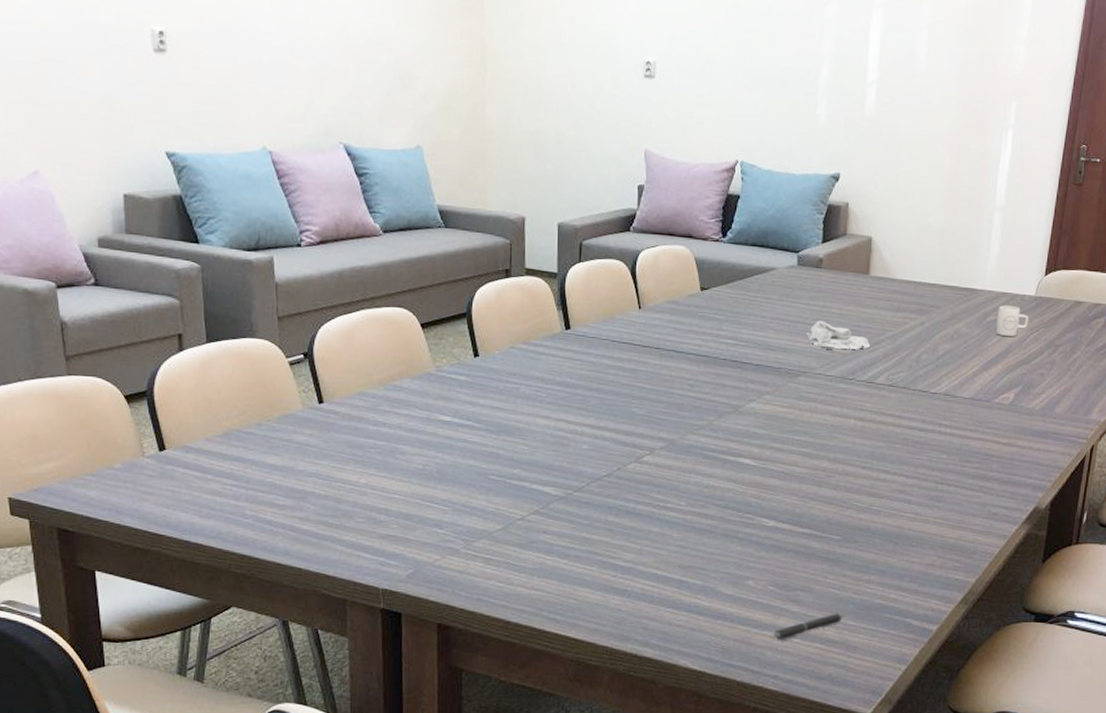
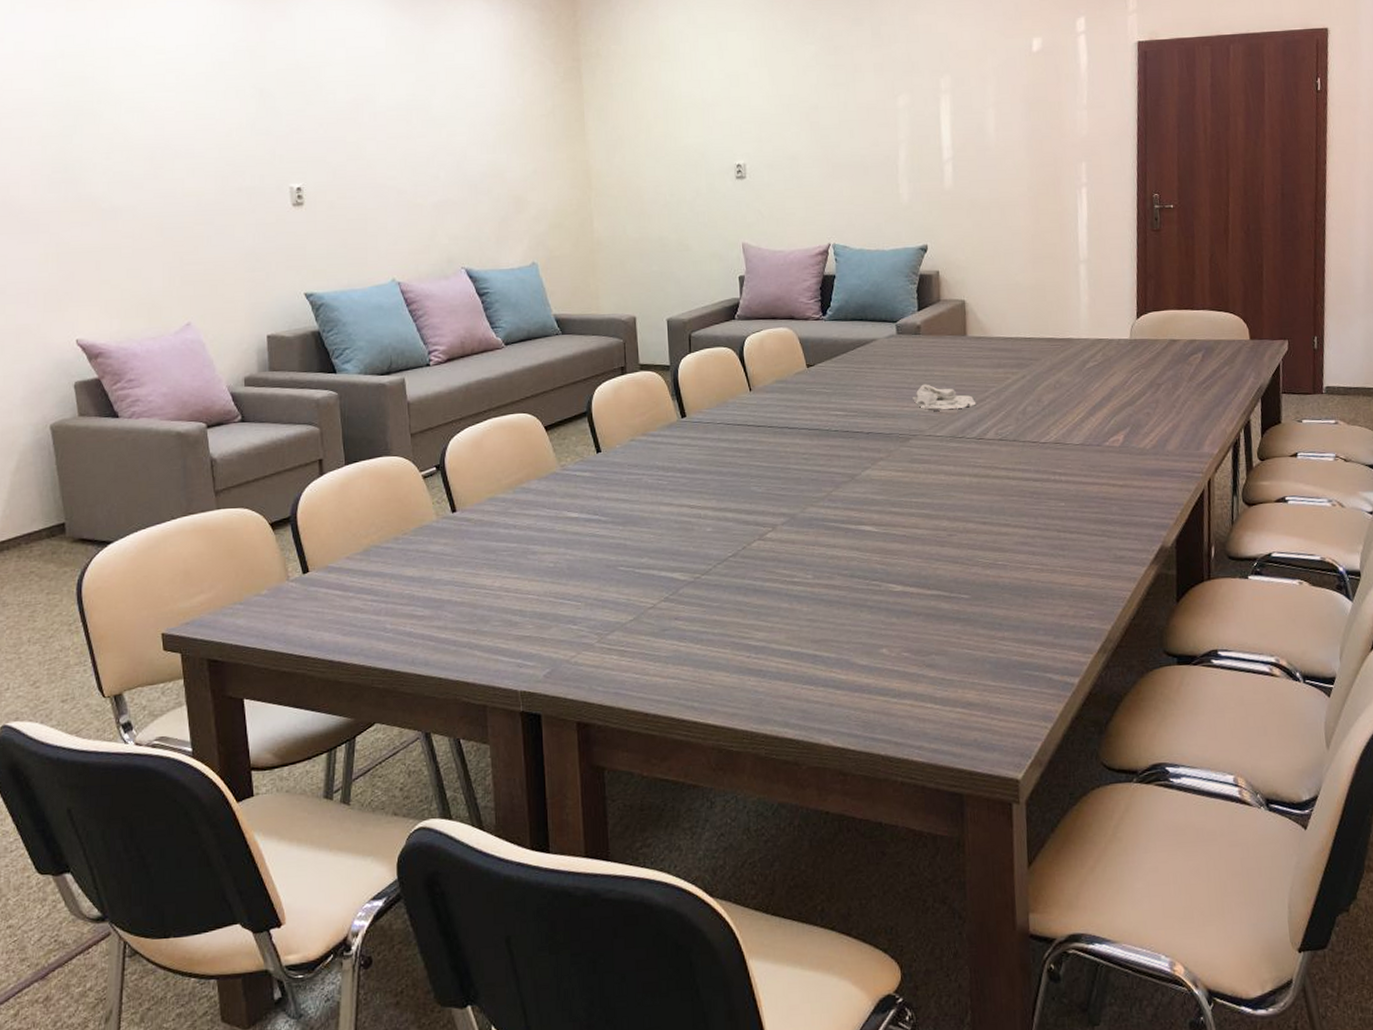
pen: present [773,613,844,641] -> none [912,674,983,708]
mug: present [995,305,1028,337] -> none [1095,350,1127,381]

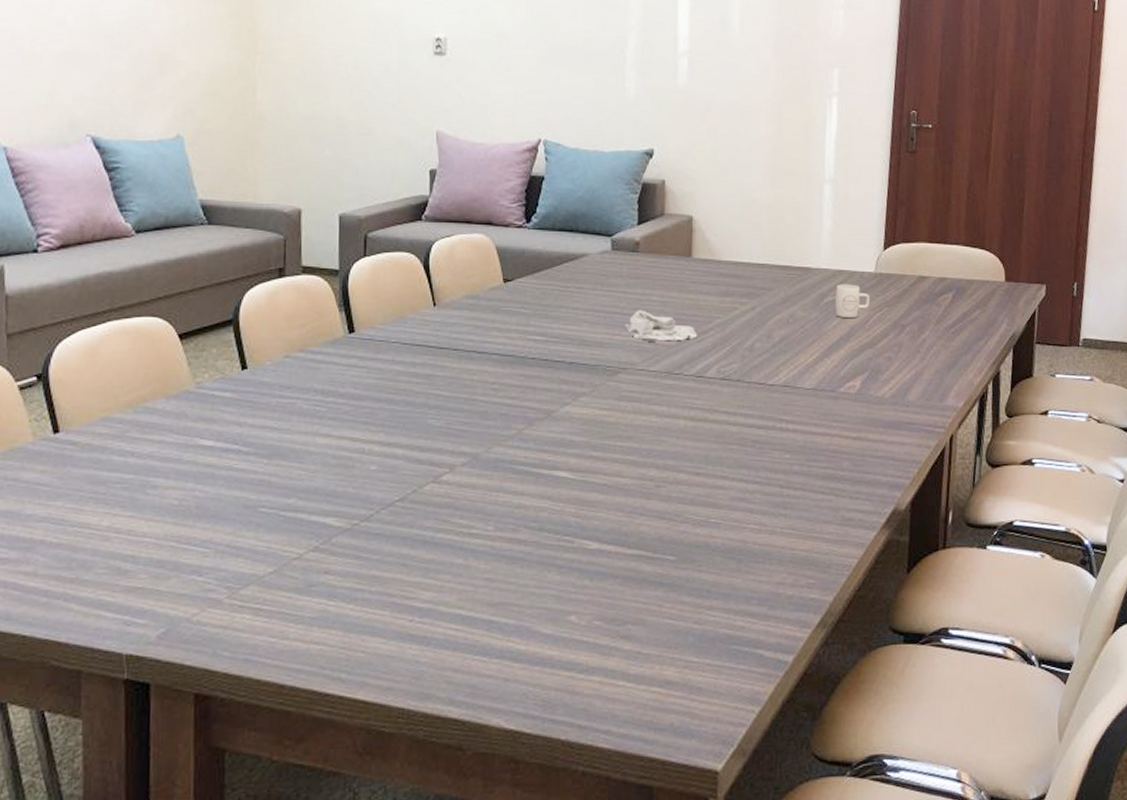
mug: none [1095,350,1127,381] -> present [834,284,870,319]

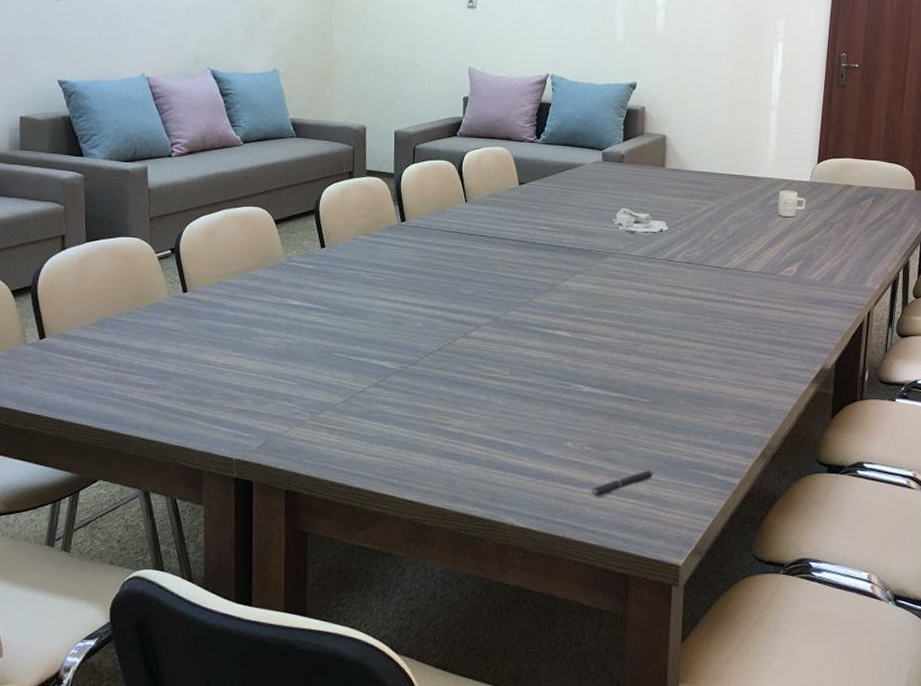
pen: none [602,648,684,686] -> present [591,470,655,497]

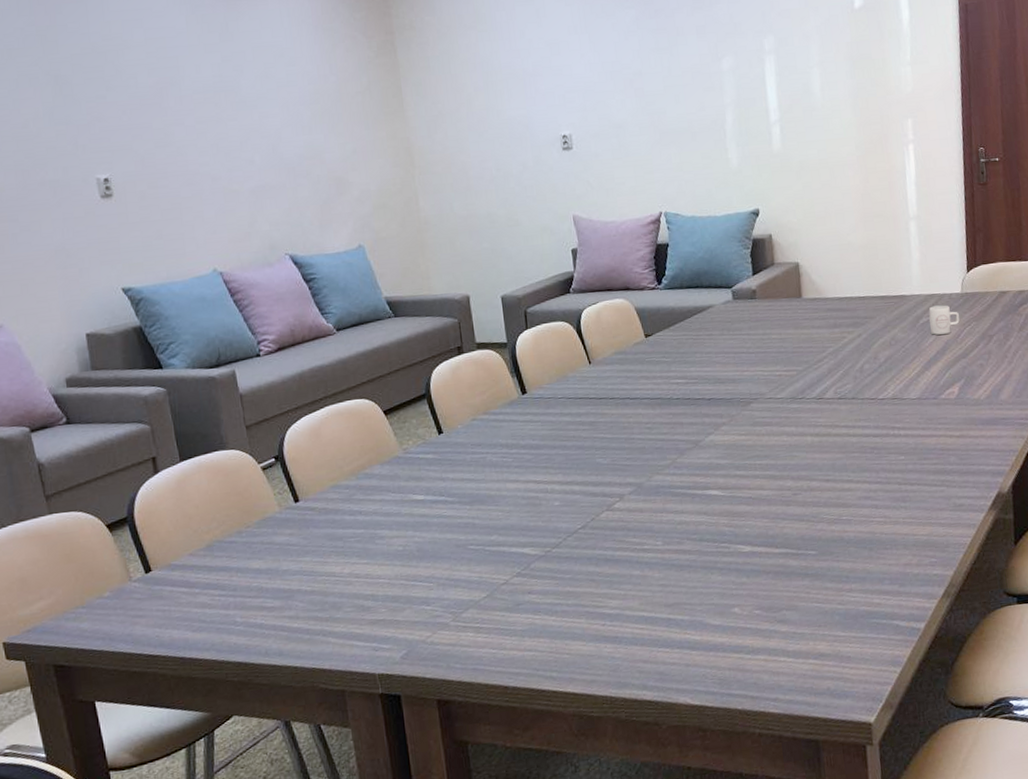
pen: present [591,470,655,497] -> none [766,626,833,662]
tissue: present [612,208,669,233] -> none [752,347,815,374]

